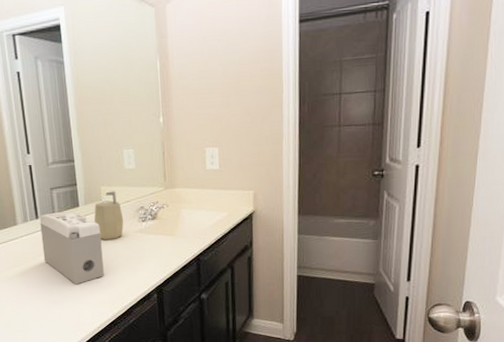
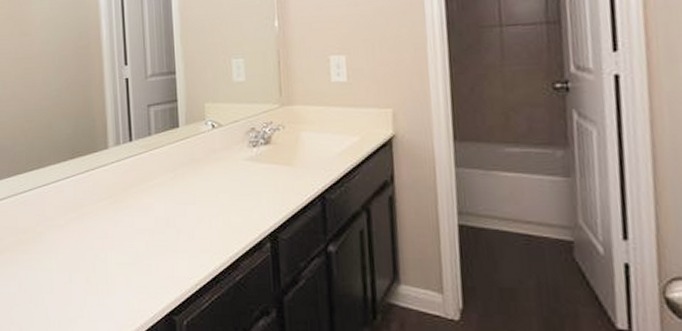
battery: present [39,211,104,285] -> none [133,132,206,226]
soap dispenser: present [93,191,124,241] -> none [195,108,231,170]

